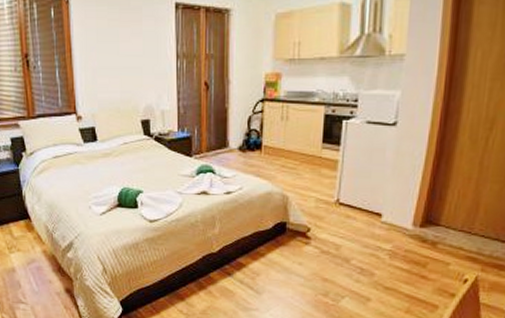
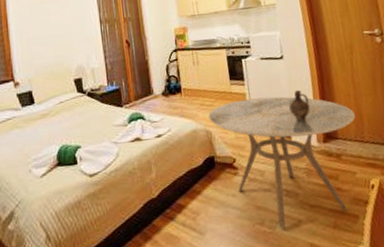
dining table: none [288,167,470,304] -> present [208,96,355,229]
ceramic jug: none [388,164,415,200] -> present [289,89,311,121]

